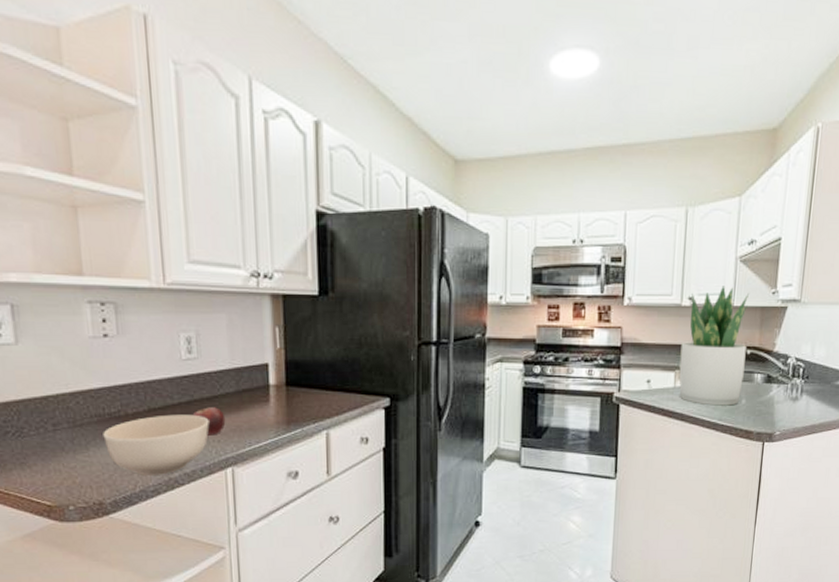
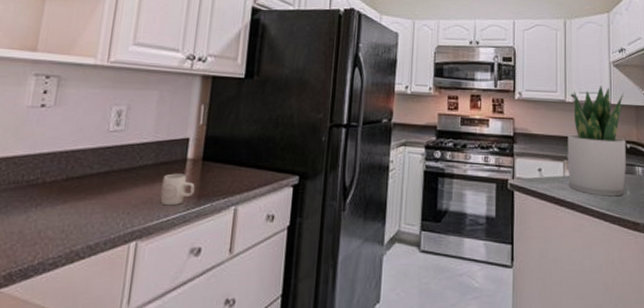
bowl: present [103,414,209,475] -> none [15,184,123,247]
fruit: present [192,407,226,436] -> none [107,178,139,207]
mug: none [247,400,282,433] -> present [160,173,195,206]

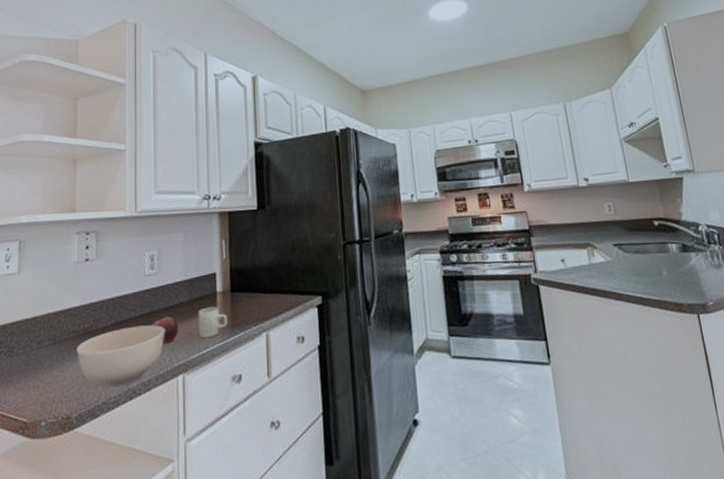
bowl: none [15,184,123,247] -> present [76,325,165,387]
fruit: none [107,178,139,207] -> present [151,316,179,344]
planter: present [567,86,626,197] -> none [586,165,660,280]

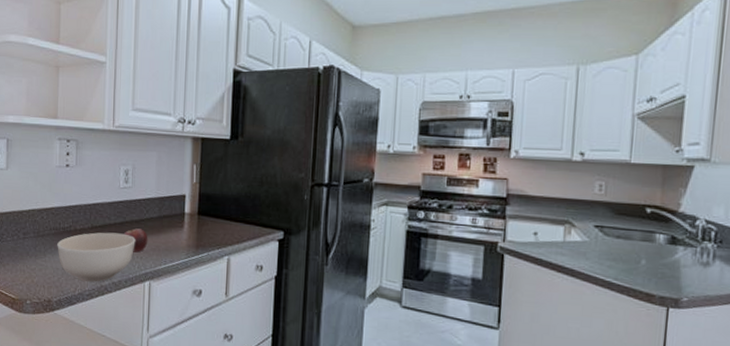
mug: present [198,306,228,339] -> none [165,225,193,254]

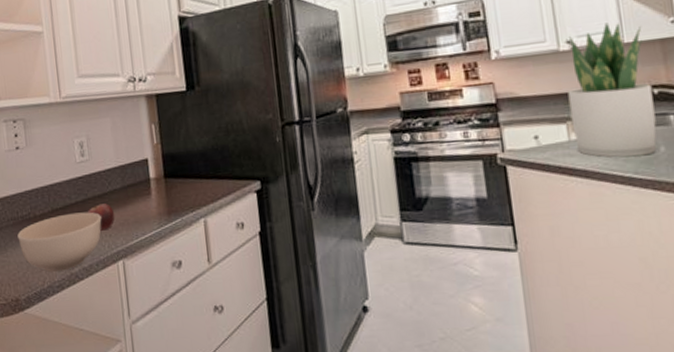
planter: none [569,142,650,266] -> present [567,23,657,158]

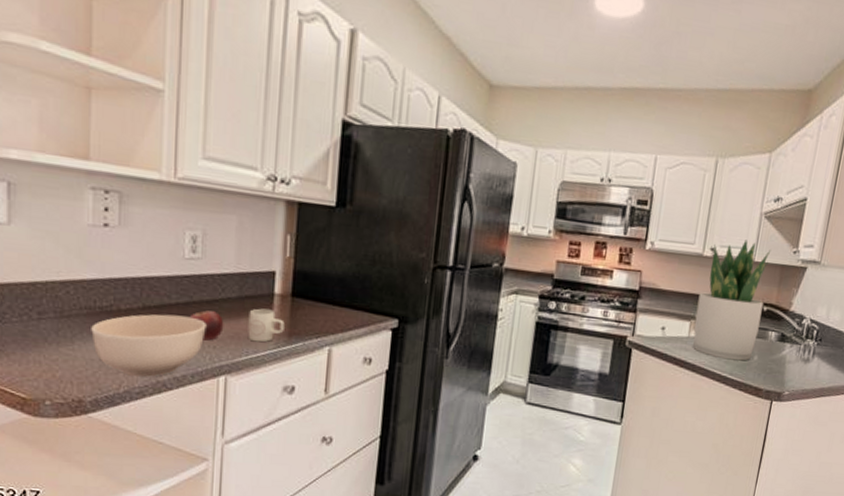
mug: none [132,193,164,225] -> present [248,308,285,343]

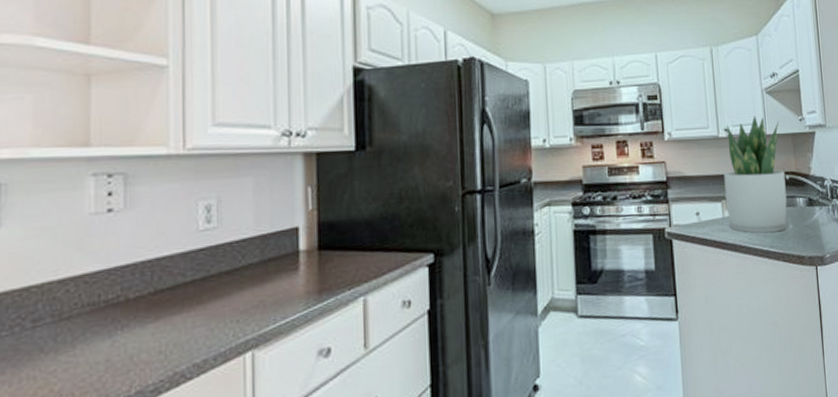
bowl: present [91,314,207,377] -> none [95,292,227,373]
fruit: present [189,310,224,341] -> none [207,281,247,316]
mug: present [248,308,285,343] -> none [273,268,313,307]

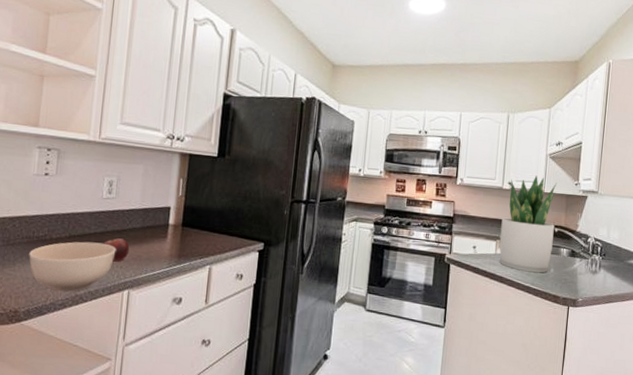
bowl: none [95,292,227,373] -> present [29,241,116,292]
fruit: none [207,281,247,316] -> present [103,238,130,262]

